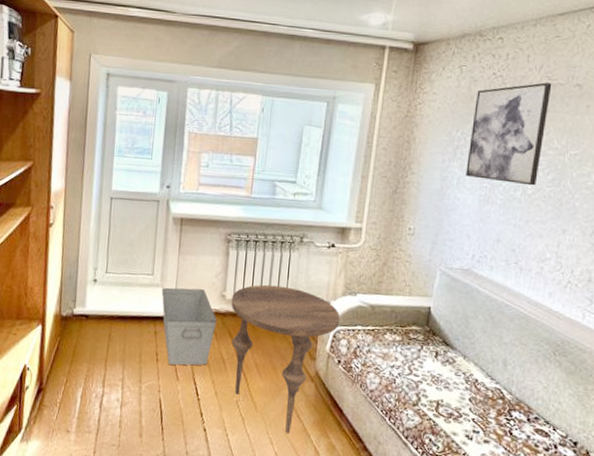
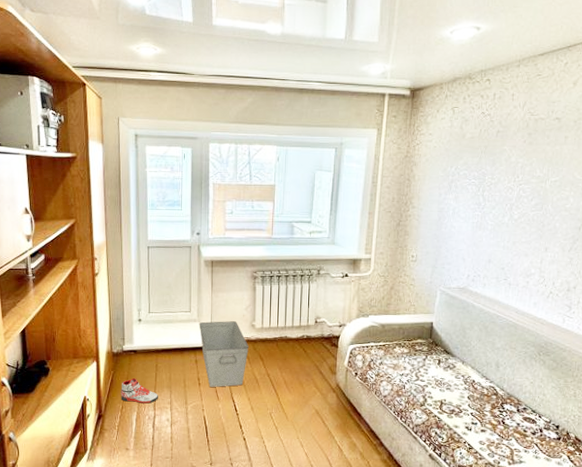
sneaker: none [66,347,109,379] -> present [121,378,158,404]
side table: present [231,284,341,434] -> none [260,313,356,437]
wall art: present [466,82,552,186] -> none [460,118,534,211]

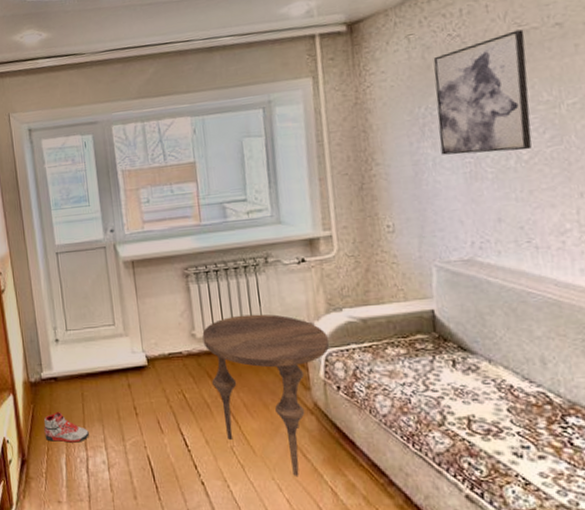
storage bin: present [199,321,249,387] -> none [126,332,192,417]
side table: none [260,313,356,437] -> present [202,314,330,476]
wall art: none [460,118,534,211] -> present [433,29,532,155]

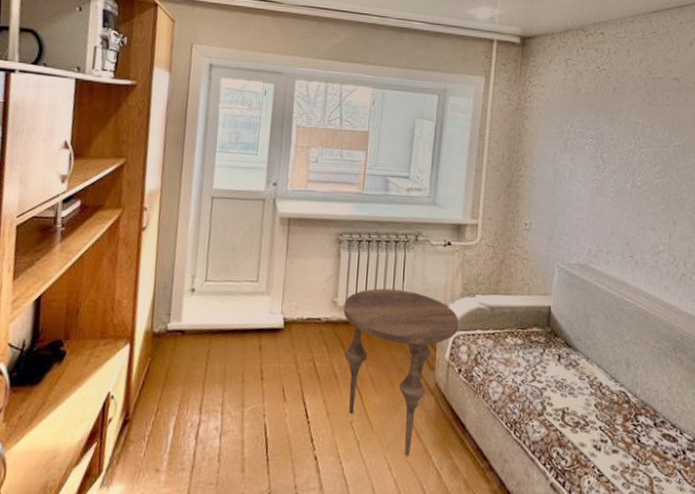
sneaker: present [44,412,89,443] -> none [157,369,207,405]
wall art: present [433,29,532,155] -> none [577,76,652,178]

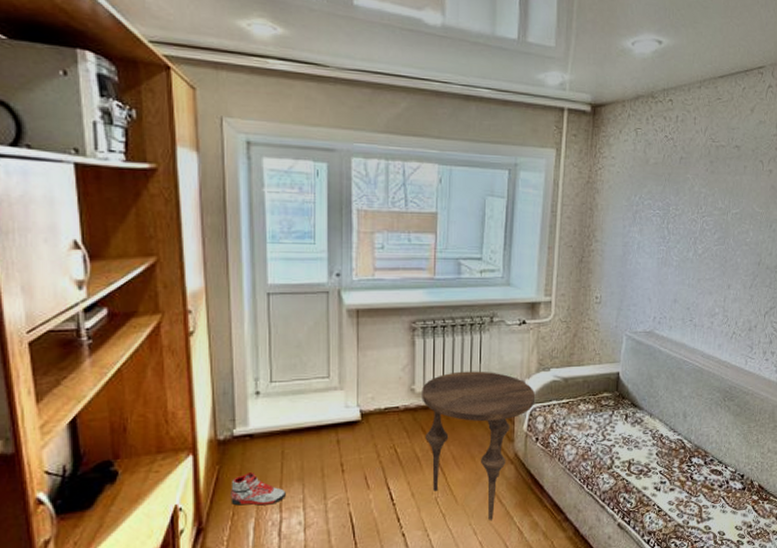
sneaker: none [157,369,207,405] -> present [231,472,286,506]

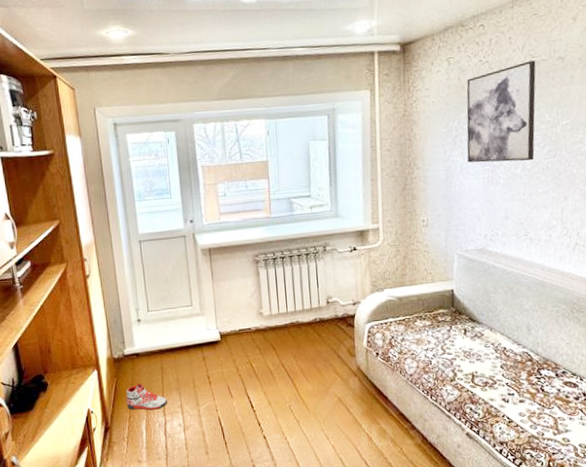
side table: present [422,371,536,520] -> none [268,294,373,427]
wall art: none [645,144,716,246] -> present [466,60,536,163]

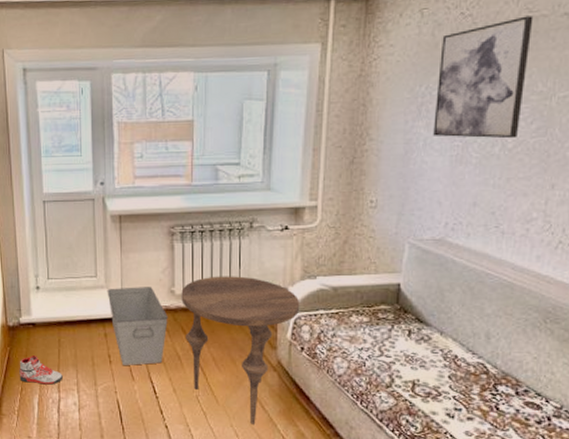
storage bin: none [202,311,259,384] -> present [107,287,168,365]
side table: none [268,294,373,427] -> present [181,276,300,425]

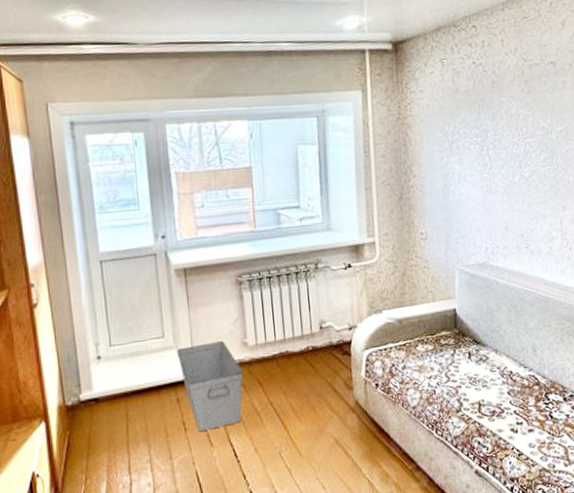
sneaker: present [19,356,63,385] -> none [82,436,133,470]
side table: present [181,276,300,425] -> none [254,319,371,473]
wall art: present [433,16,534,139] -> none [461,64,532,171]

